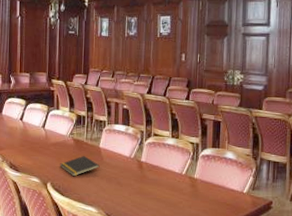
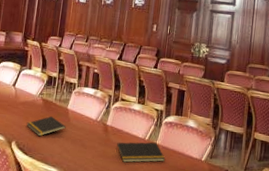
notepad: none [153,176,205,199] -> present [116,142,166,163]

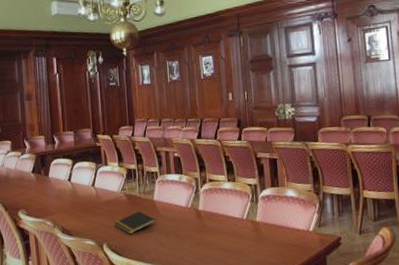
notepad: present [116,142,166,163] -> none [214,220,270,247]

